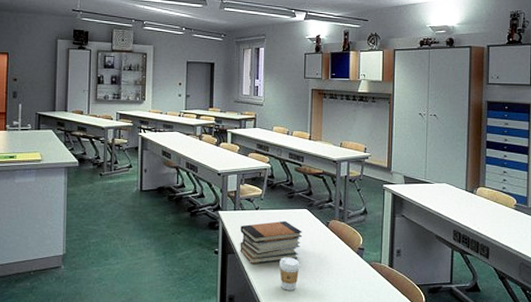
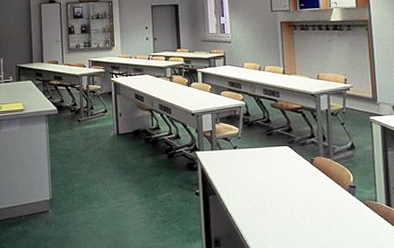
book stack: present [240,220,302,264] -> none [219,159,285,204]
coffee cup: present [279,257,300,290] -> none [264,197,287,232]

